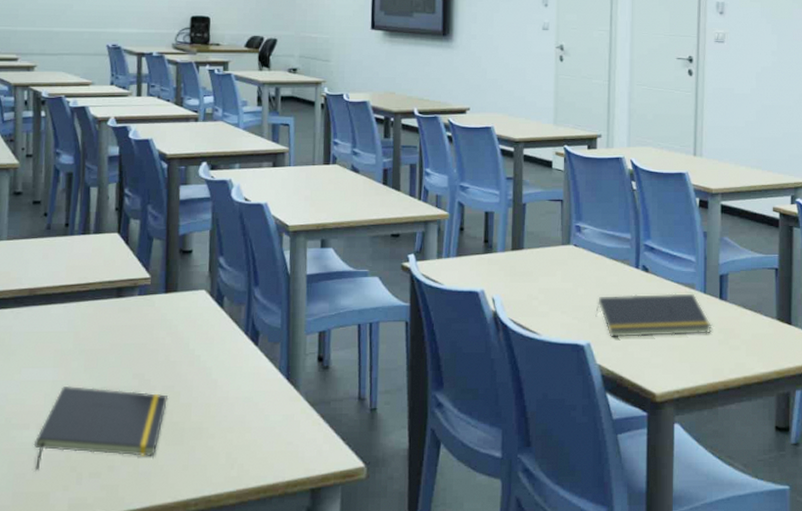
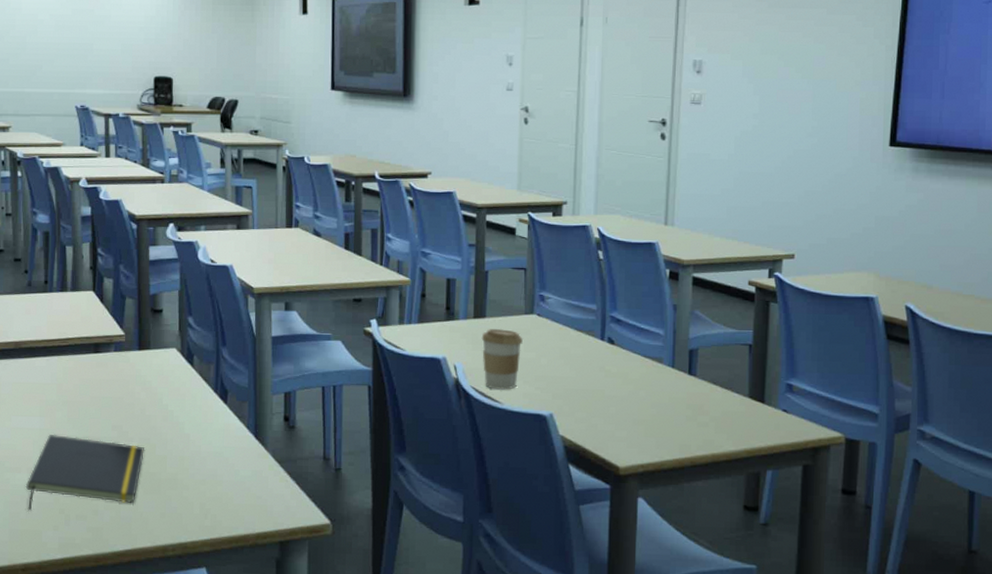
coffee cup: none [519,260,560,321] -> present [481,329,523,390]
notepad: present [595,293,711,337] -> none [558,366,679,410]

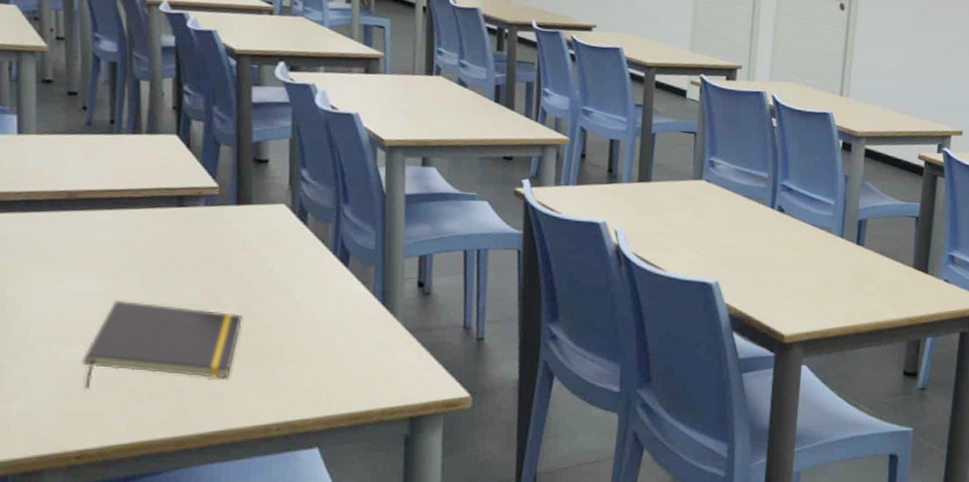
coffee cup: present [481,329,523,390] -> none [645,193,690,257]

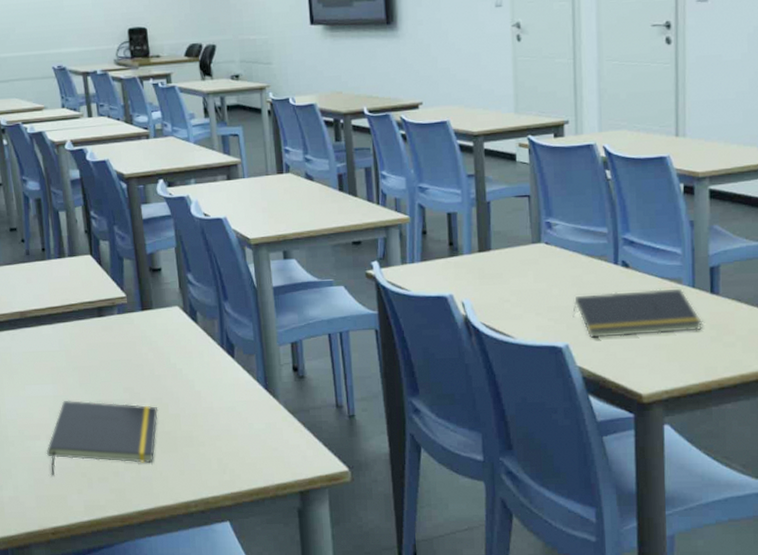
notepad: none [725,235,846,279] -> present [572,288,702,338]

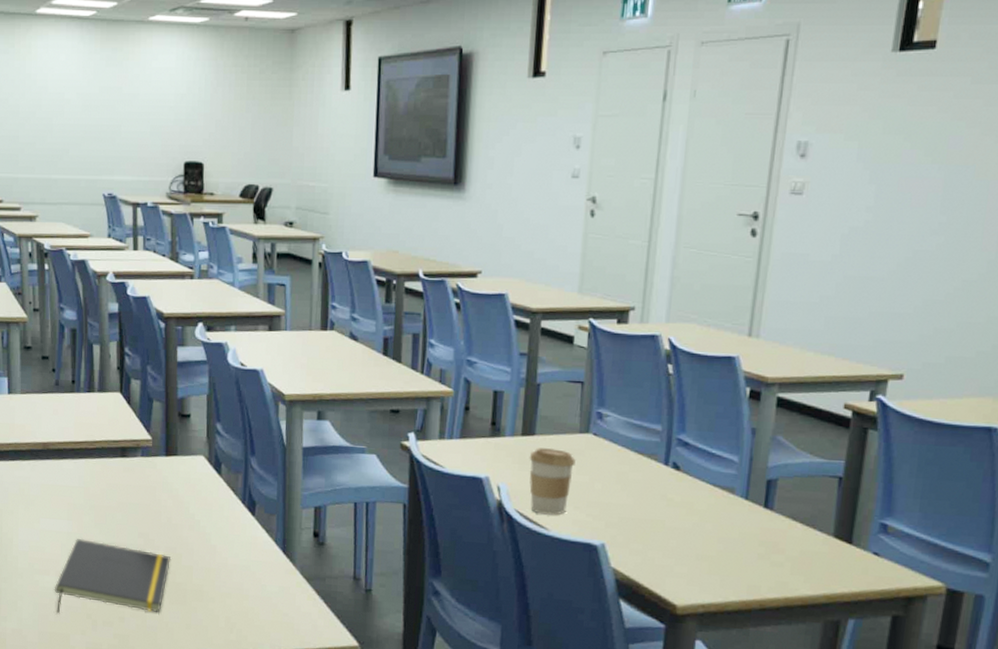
coffee cup: none [488,261,532,324] -> present [529,448,576,515]
notepad: present [572,288,702,338] -> none [613,494,751,546]

